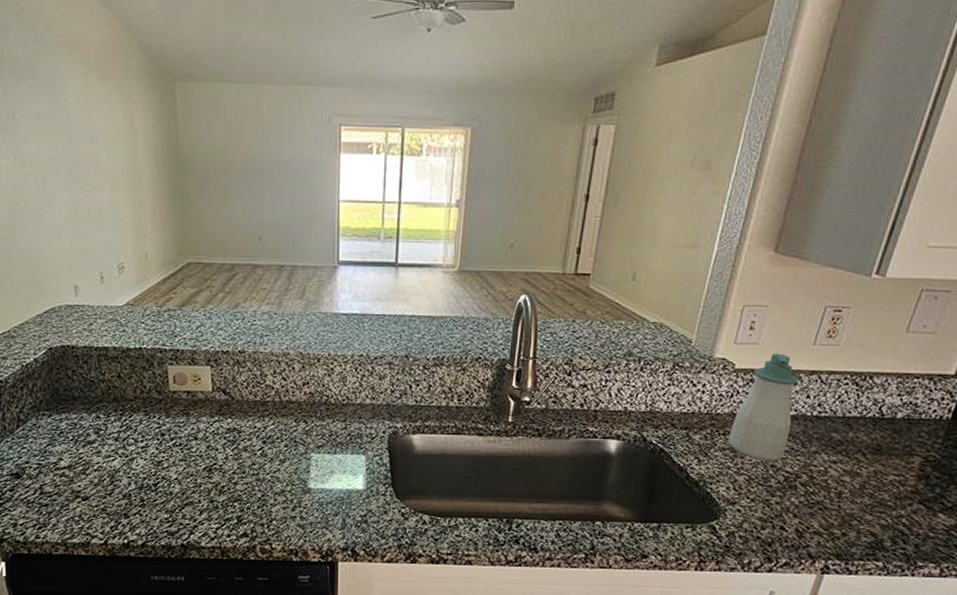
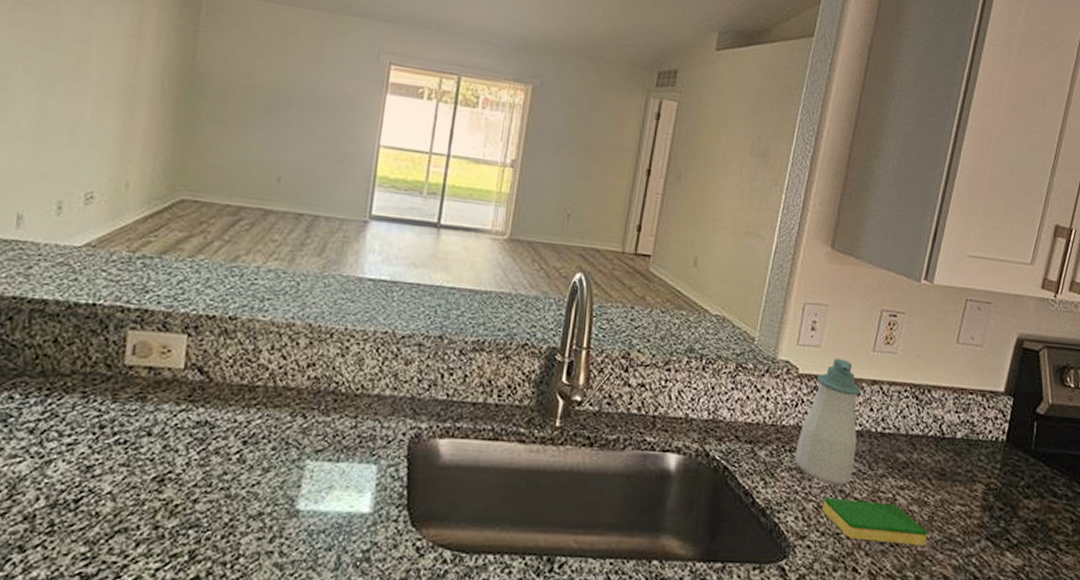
dish sponge: none [753,471,858,509] -> present [822,497,927,546]

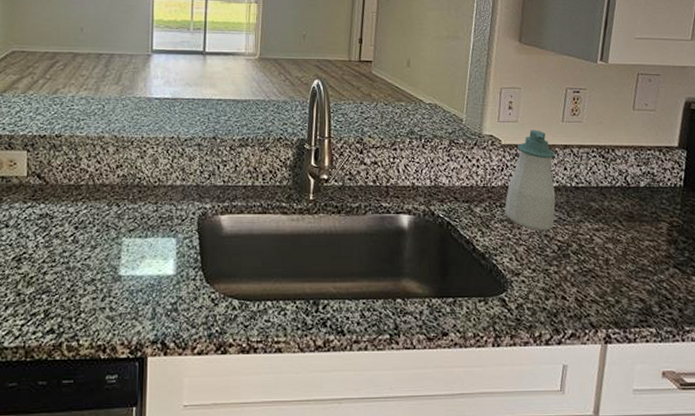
dish sponge: present [822,497,927,546] -> none [532,241,623,275]

